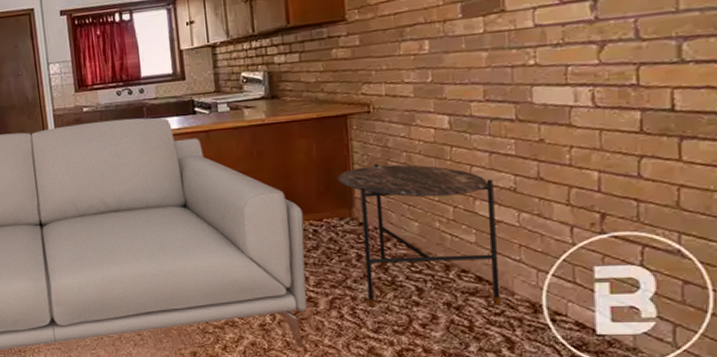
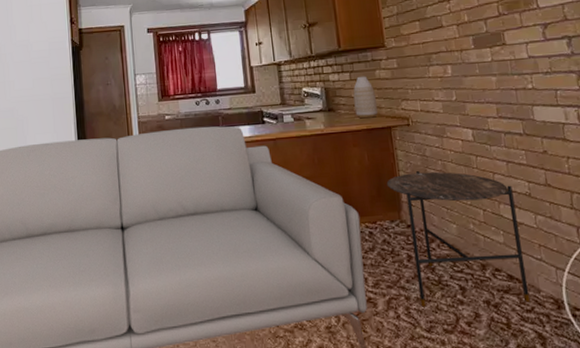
vase: none [302,56,333,106] -> present [353,76,379,119]

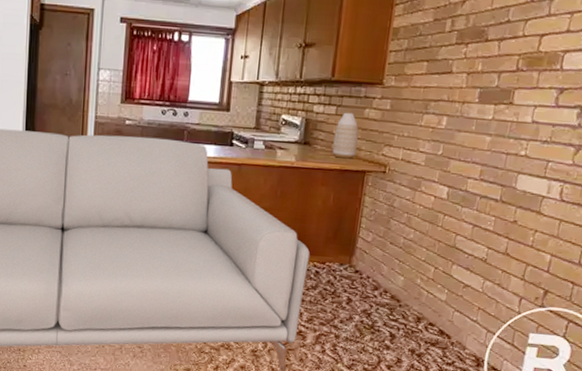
side table: present [386,171,531,307] -> none [345,220,471,357]

